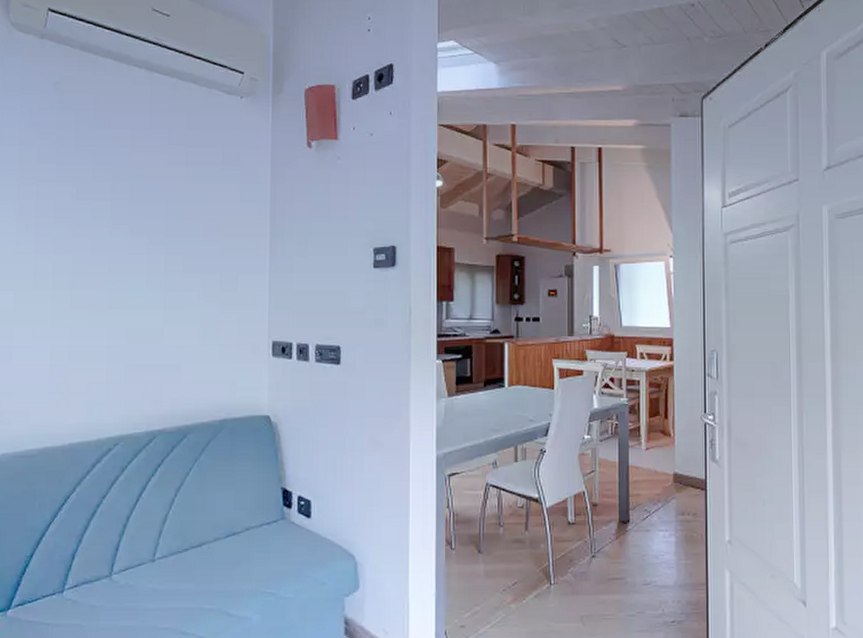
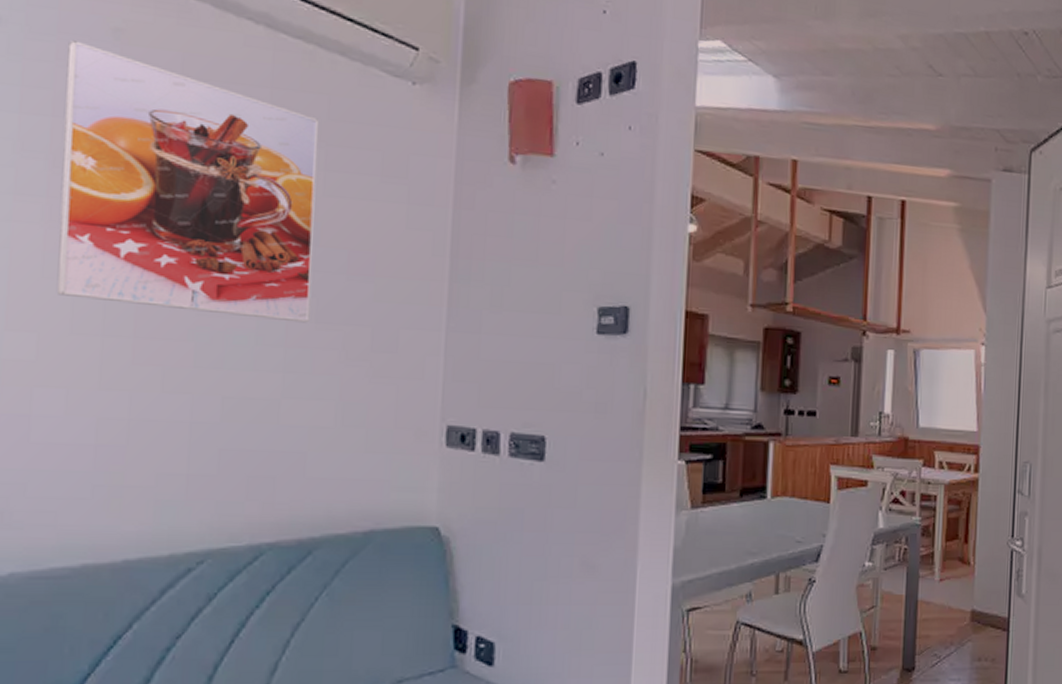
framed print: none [25,94,182,273] -> present [56,40,320,323]

